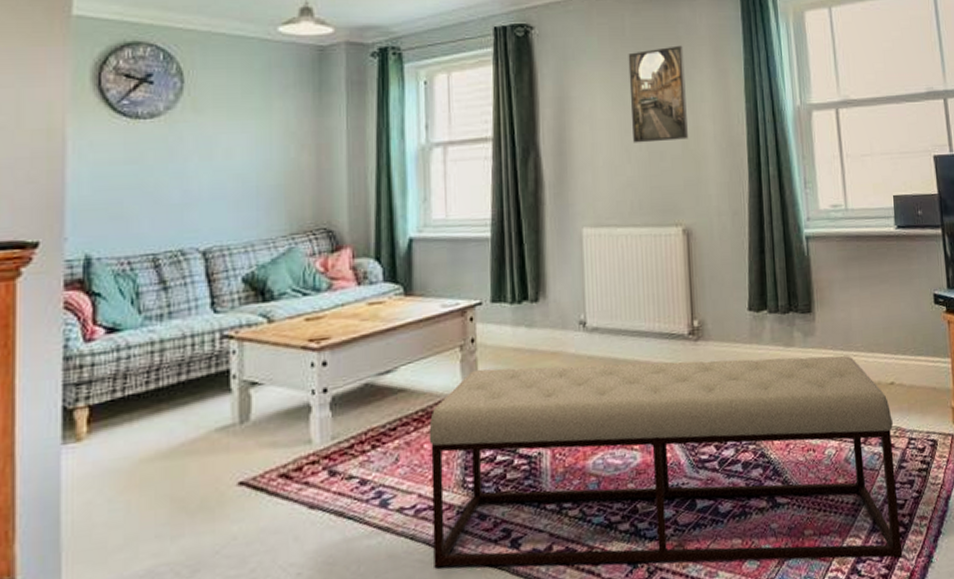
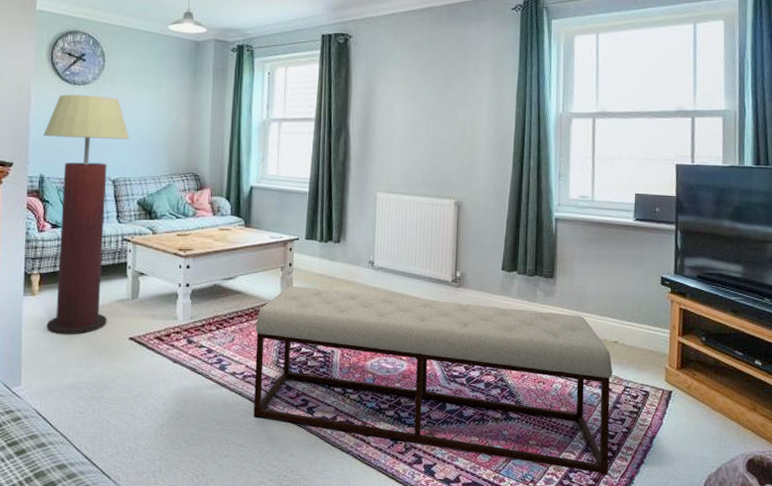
floor lamp: none [89,131,225,496] -> present [43,94,129,335]
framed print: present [628,45,688,143] -> none [422,57,469,133]

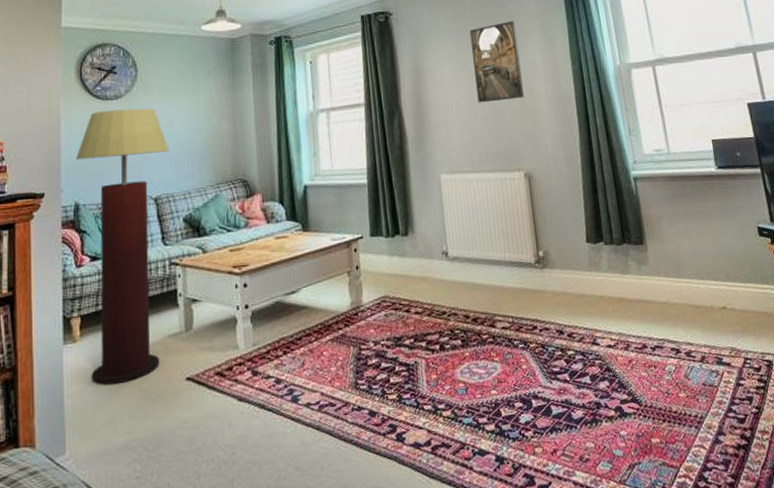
bench: present [253,285,613,475] -> none [326,282,748,469]
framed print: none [422,57,469,133] -> present [469,20,524,103]

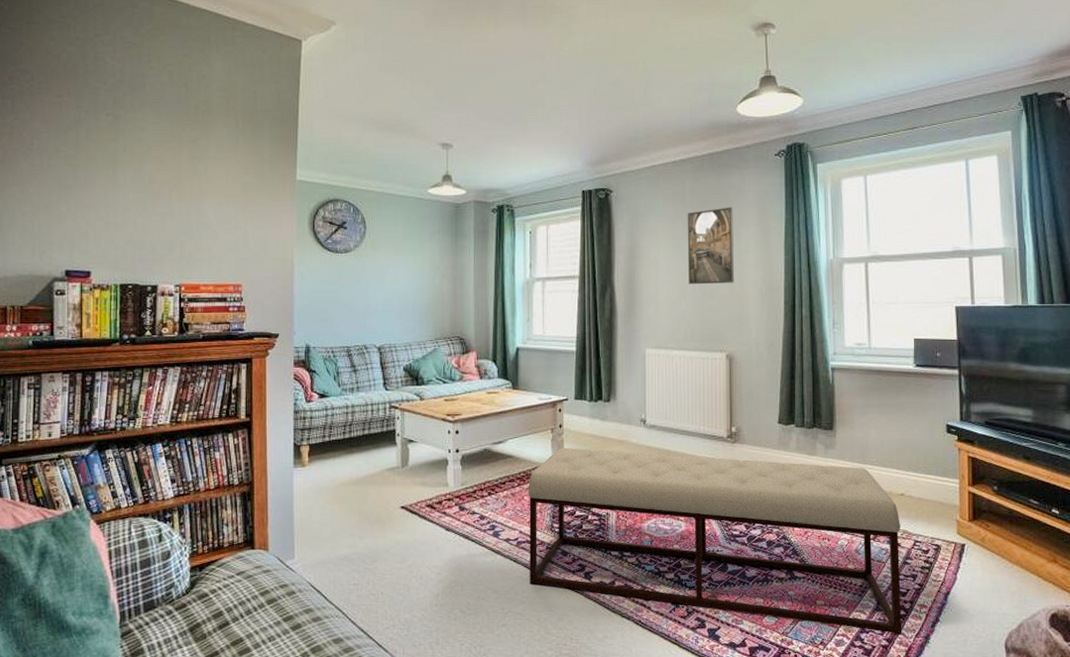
floor lamp: present [76,108,169,385] -> none [308,263,393,506]
bench: none [326,282,748,469] -> present [528,447,902,635]

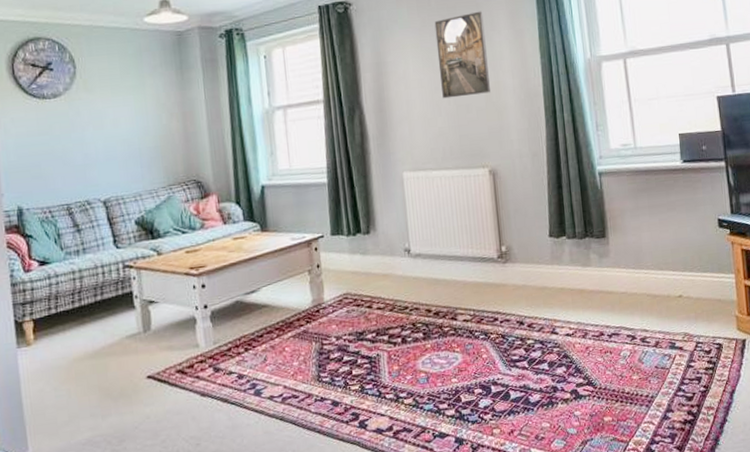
bench: present [528,447,902,635] -> none [288,273,692,442]

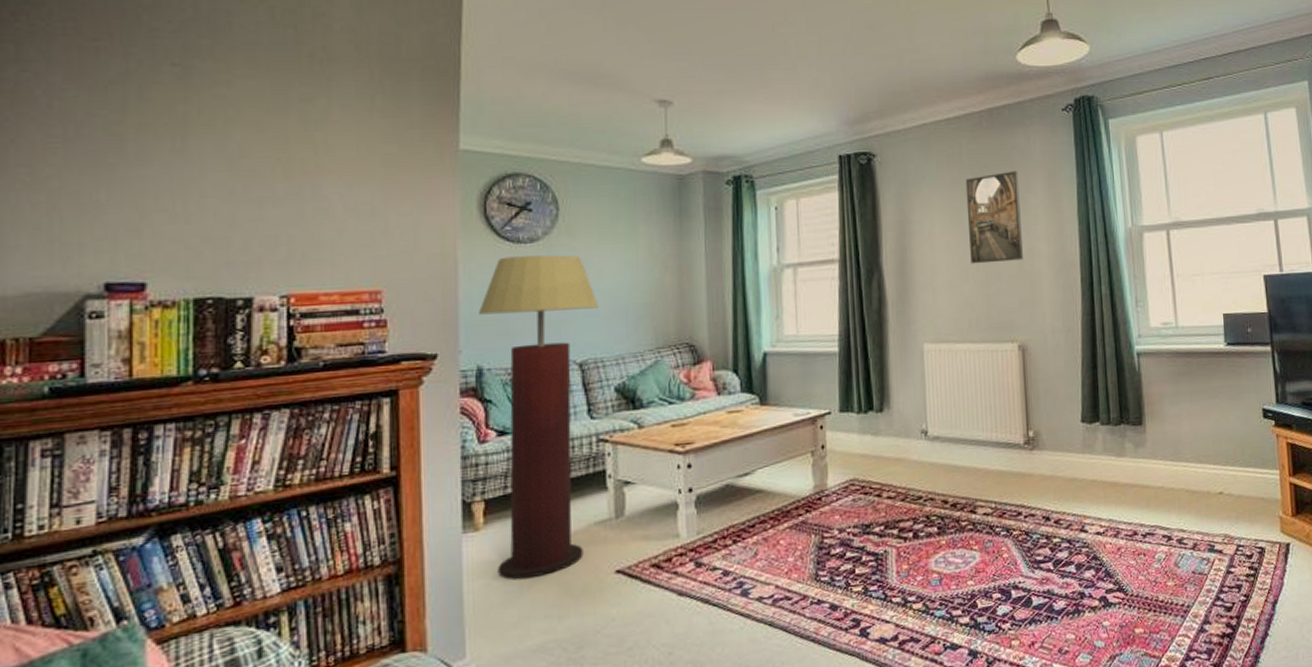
floor lamp: none [15,107,119,386] -> present [479,254,598,580]

